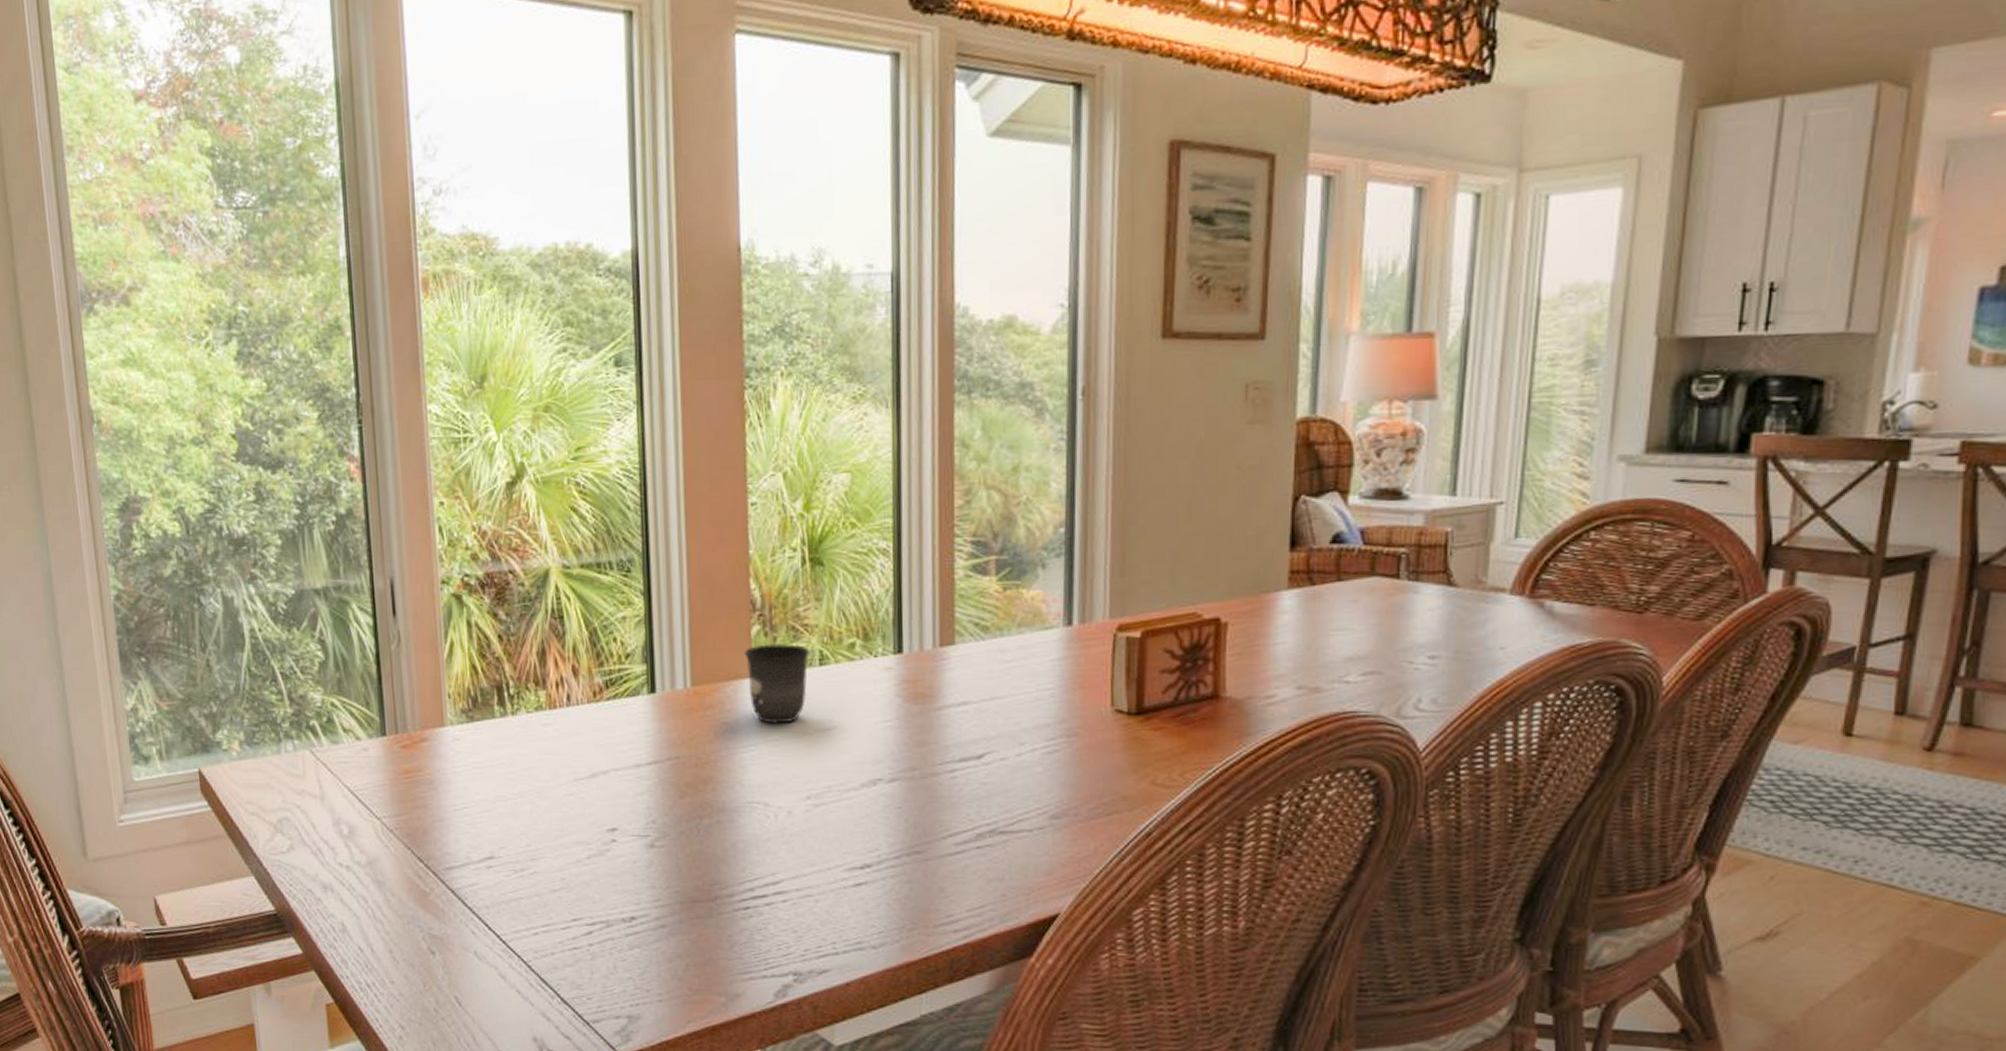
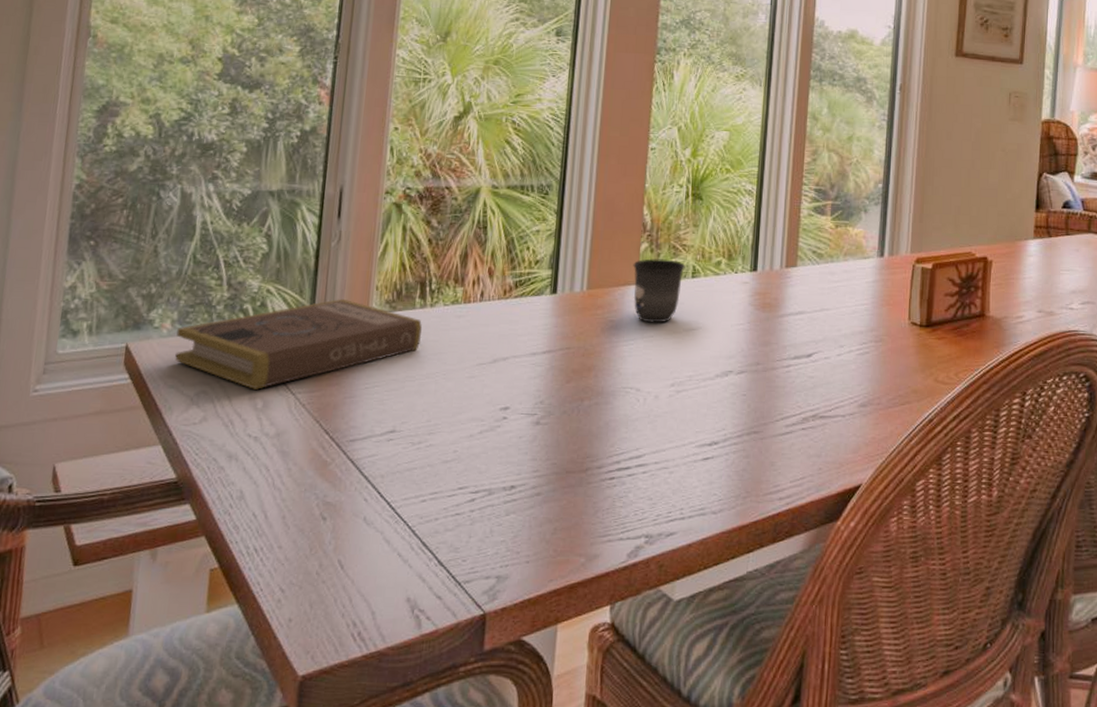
book: none [246,709,507,815] -> present [175,298,423,390]

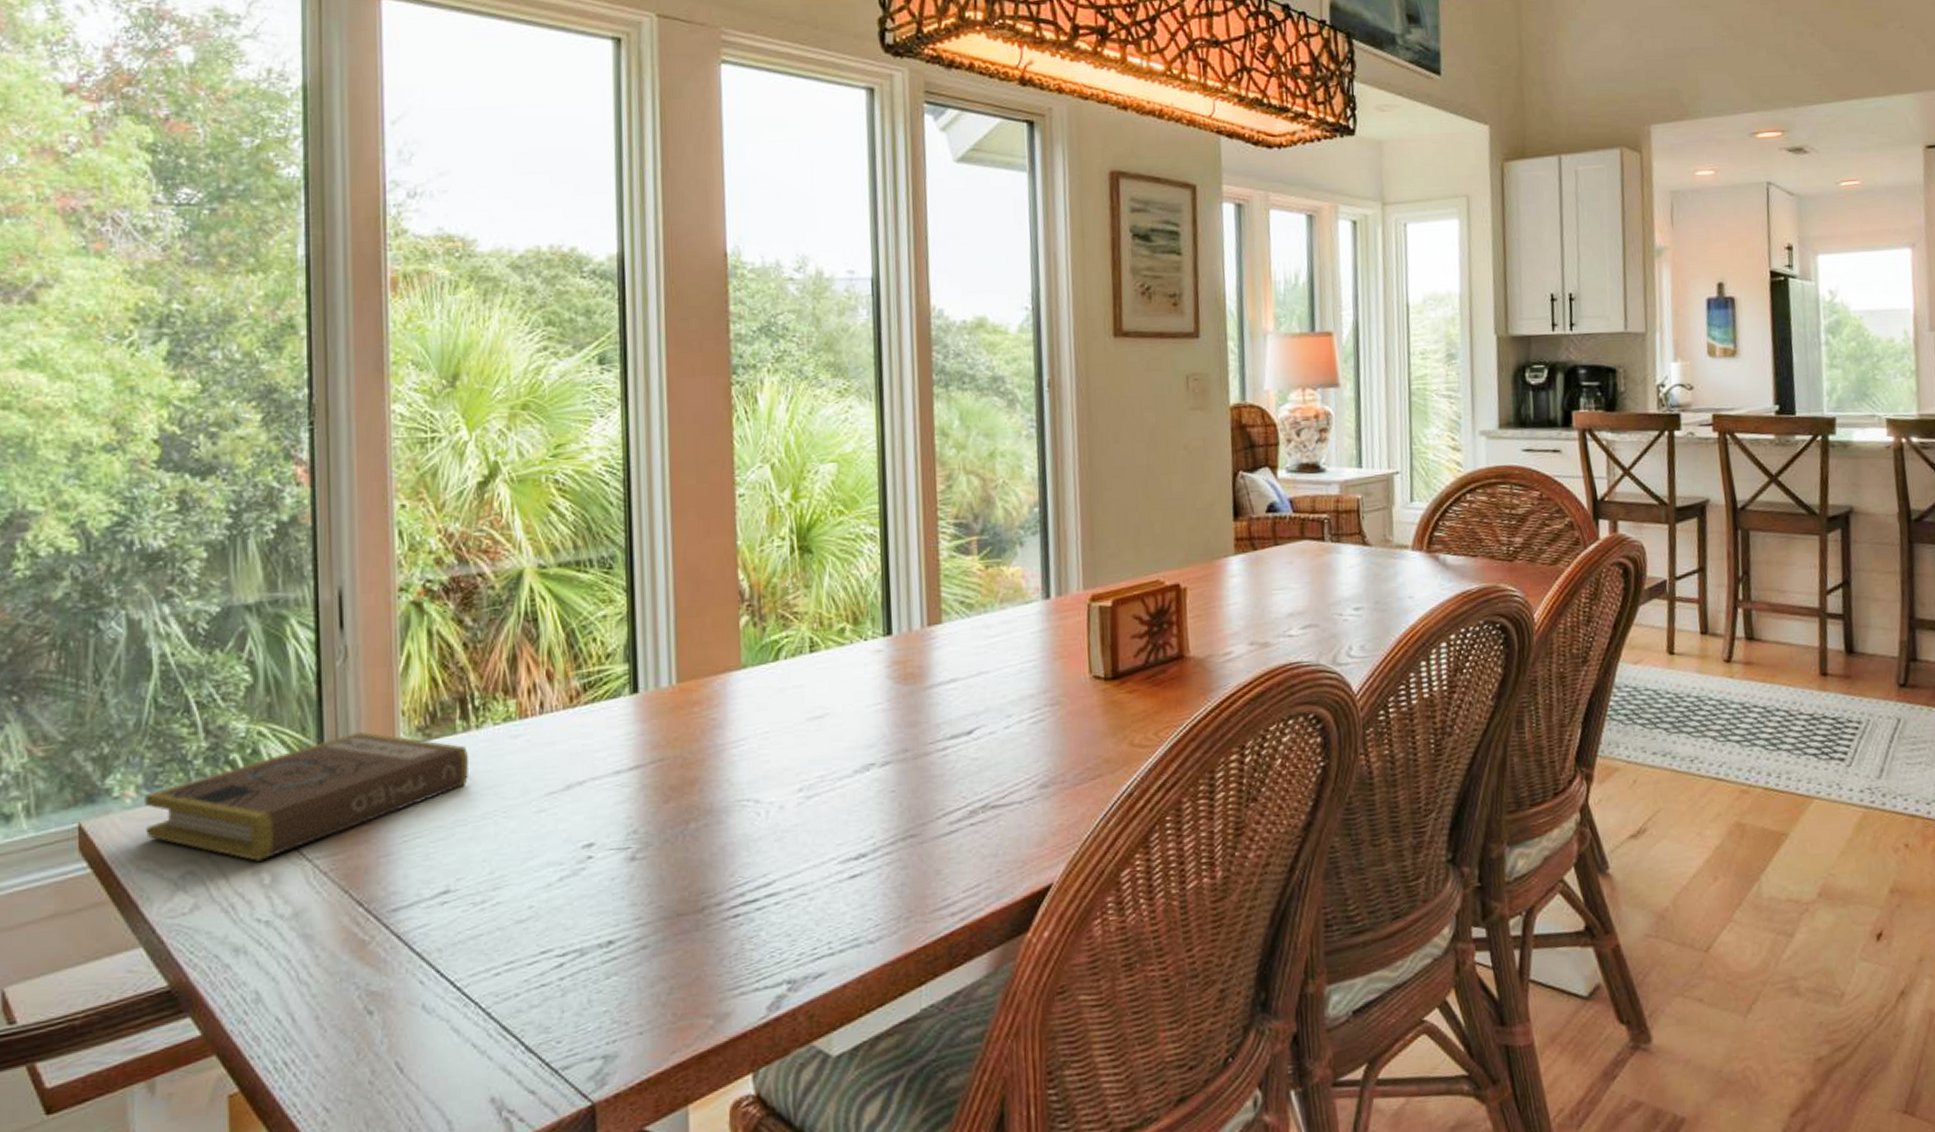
mug: present [633,258,686,323] -> none [732,633,800,716]

